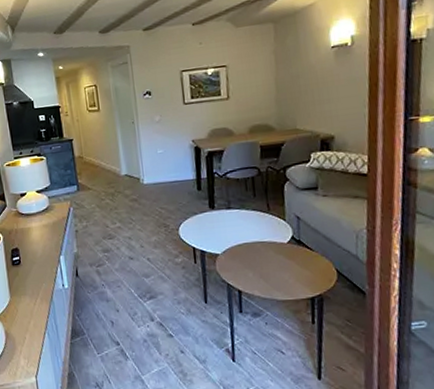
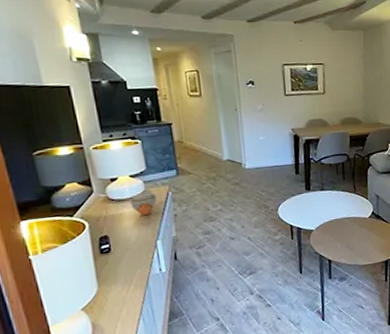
jar: none [36,206,60,231] -> present [130,191,157,216]

